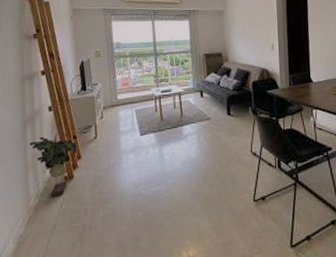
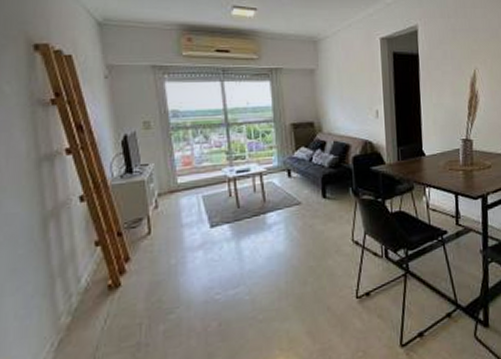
decorative plant: present [29,133,77,198] -> none [53,230,124,313]

